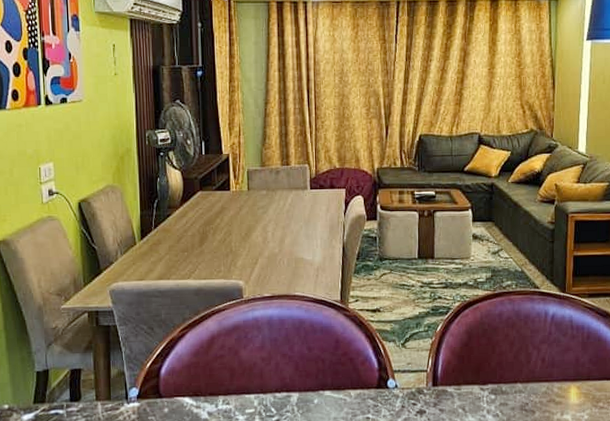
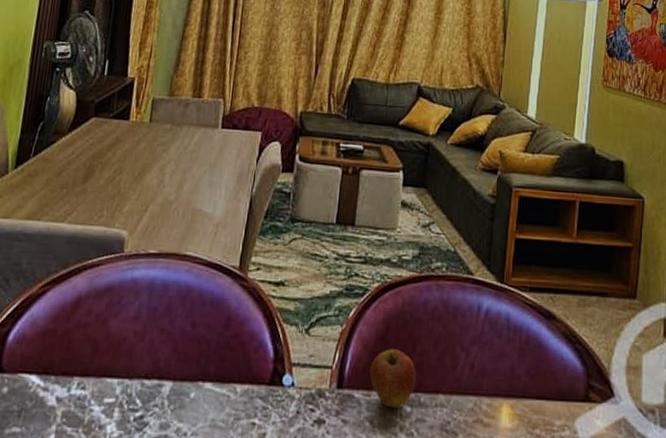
fruit: none [458,352,498,397] -> present [369,349,417,408]

